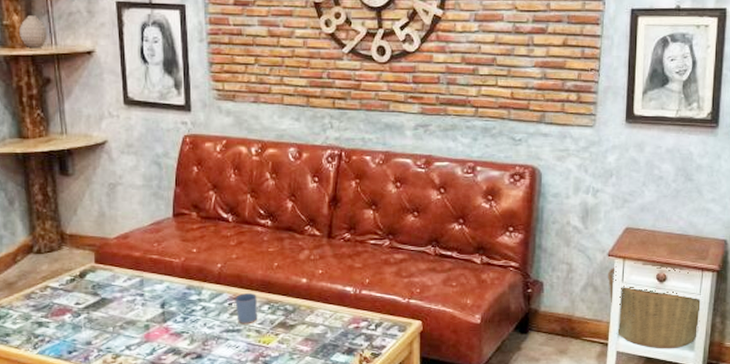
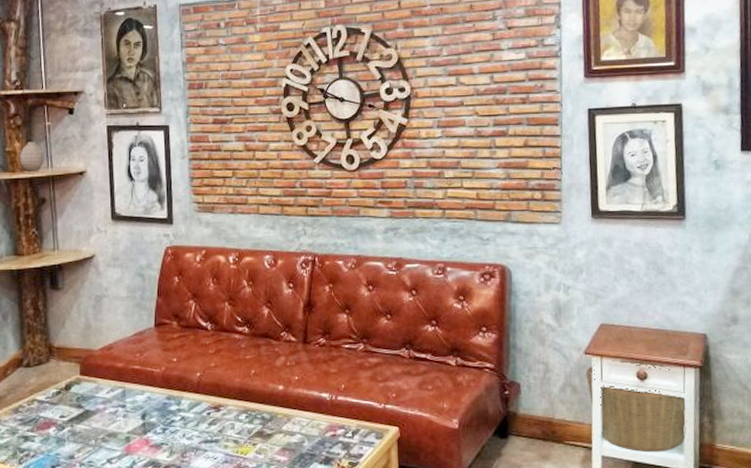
mug: present [235,293,257,325] -> none [213,402,235,435]

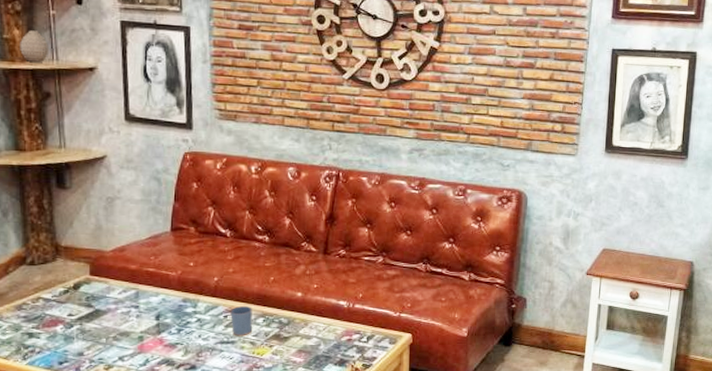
mug: none [213,402,235,435] -> present [230,306,252,337]
basket: present [585,360,687,452] -> none [585,281,669,360]

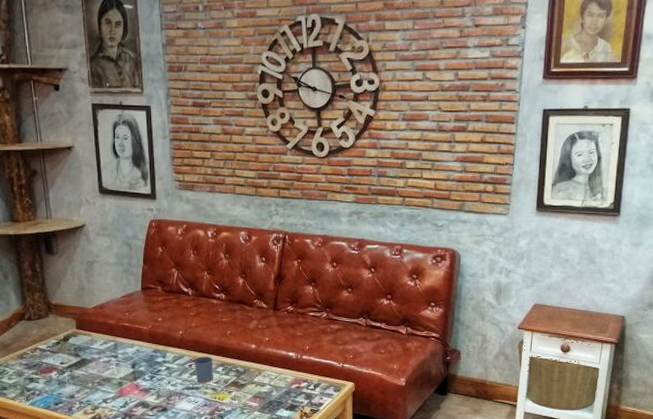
vase: present [20,30,48,62] -> none [10,116,34,144]
basket: none [585,281,669,360] -> present [517,335,600,410]

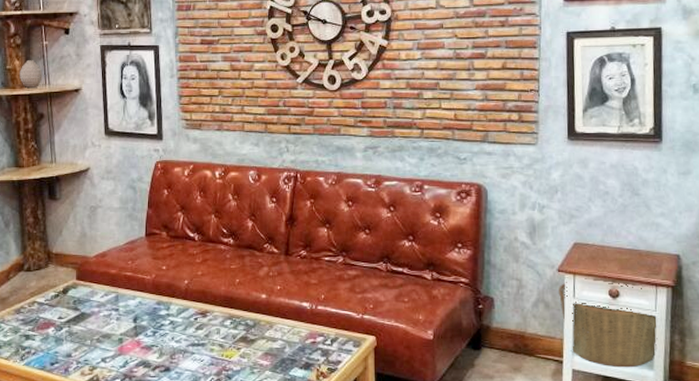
vase: none [10,116,34,144] -> present [20,60,42,88]
mug: present [194,357,213,383] -> none [200,309,220,339]

